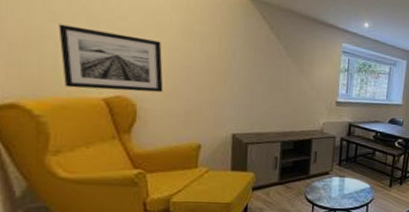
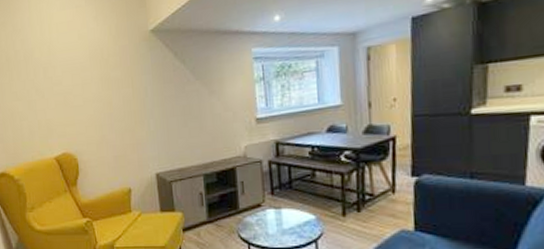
wall art: present [58,24,163,93] -> none [20,96,95,153]

